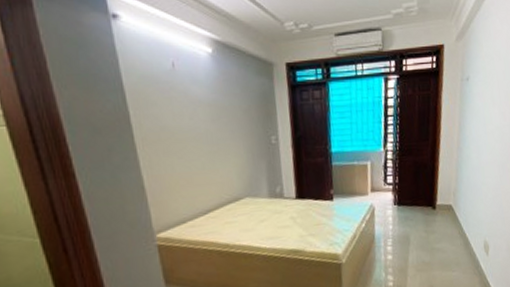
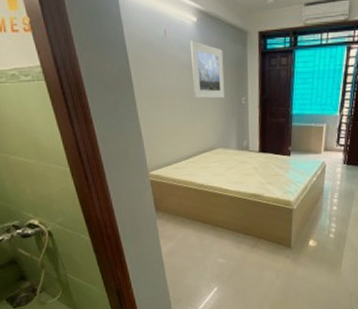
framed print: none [204,73,251,140] -> present [189,40,226,99]

